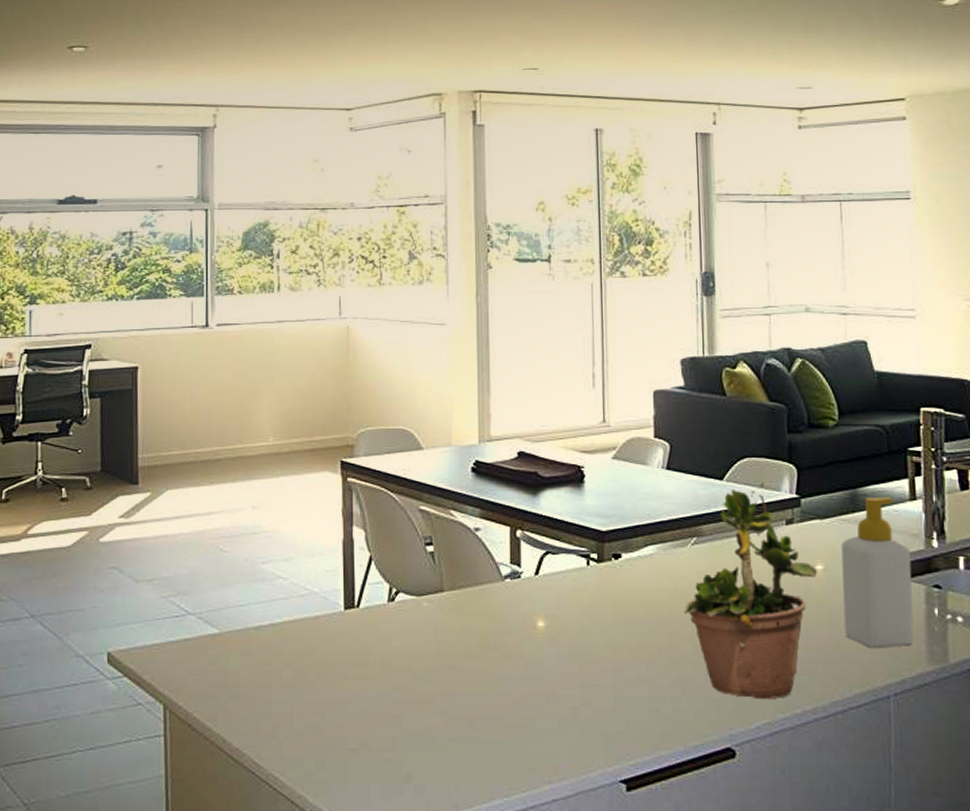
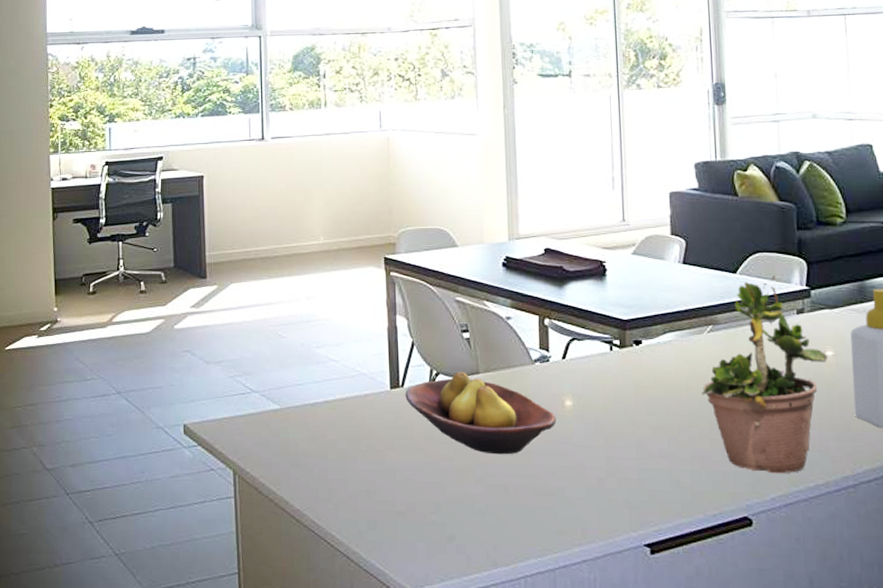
fruit bowl: none [361,590,527,683] -> present [405,372,556,455]

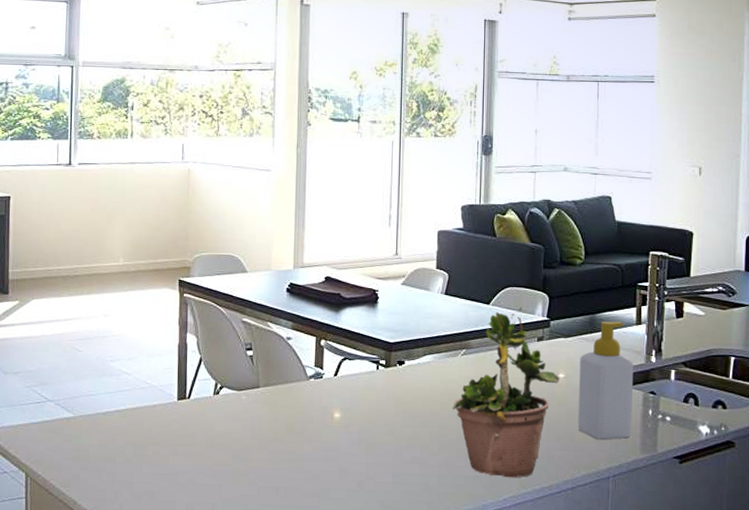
fruit bowl: present [405,372,556,455] -> none [191,386,325,461]

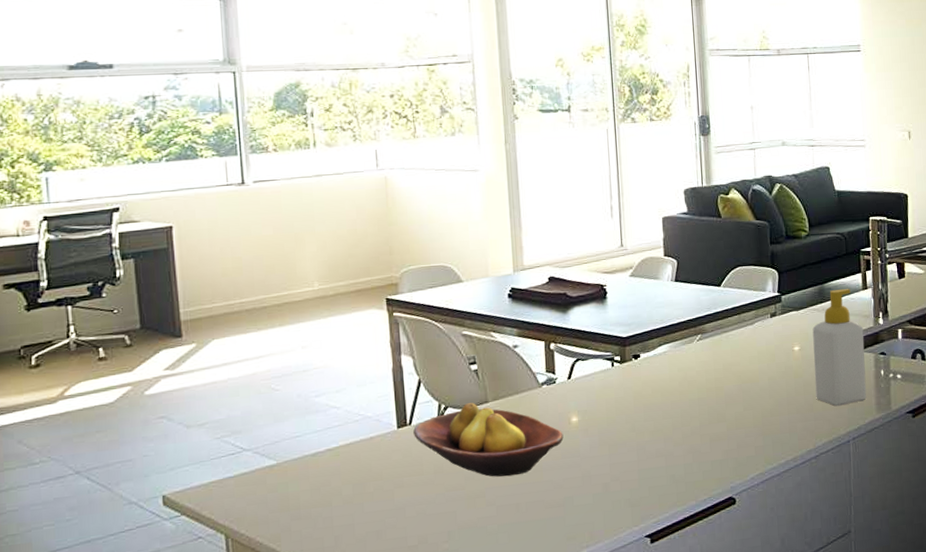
fruit bowl: none [191,386,325,461] -> present [413,403,564,477]
potted plant: present [453,298,560,478] -> none [693,279,796,457]

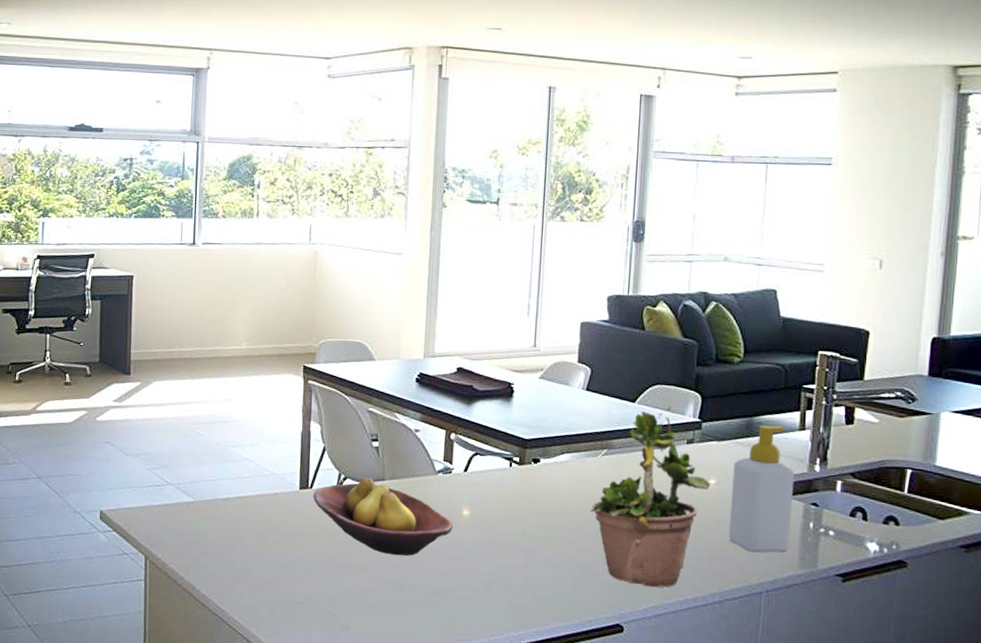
potted plant: none [693,279,796,457] -> present [591,395,711,588]

